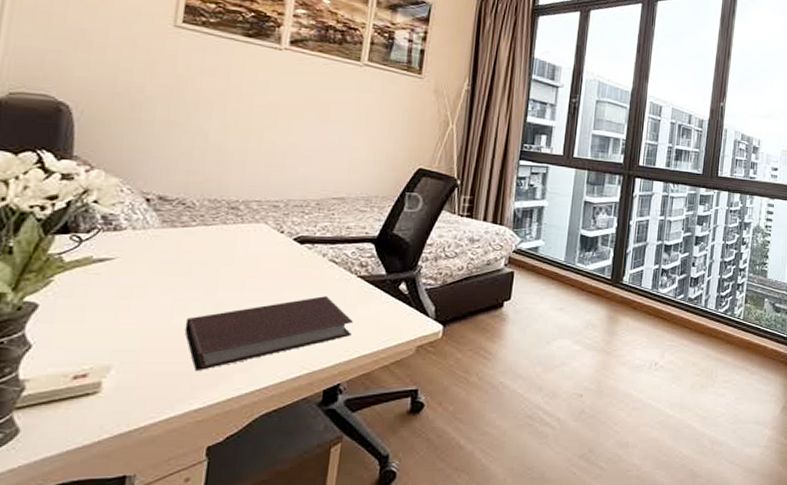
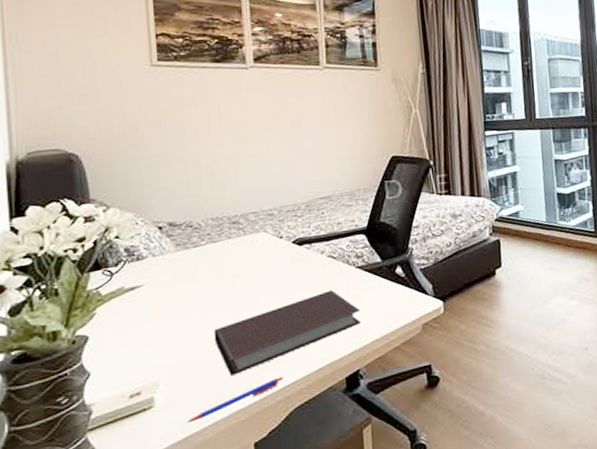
pen: none [132,379,255,416] -> present [185,376,284,424]

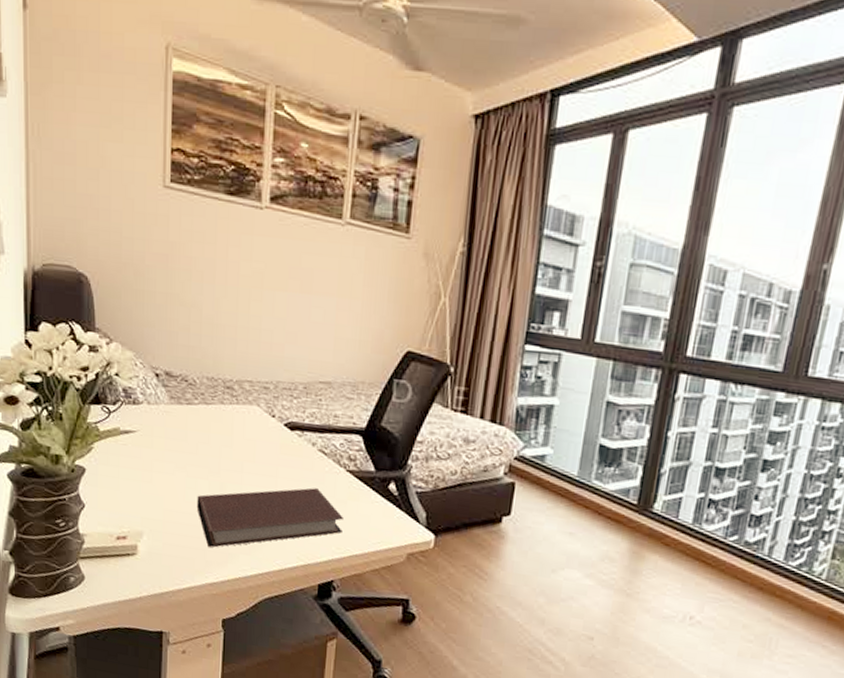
pen: present [185,376,284,424] -> none [163,562,258,581]

